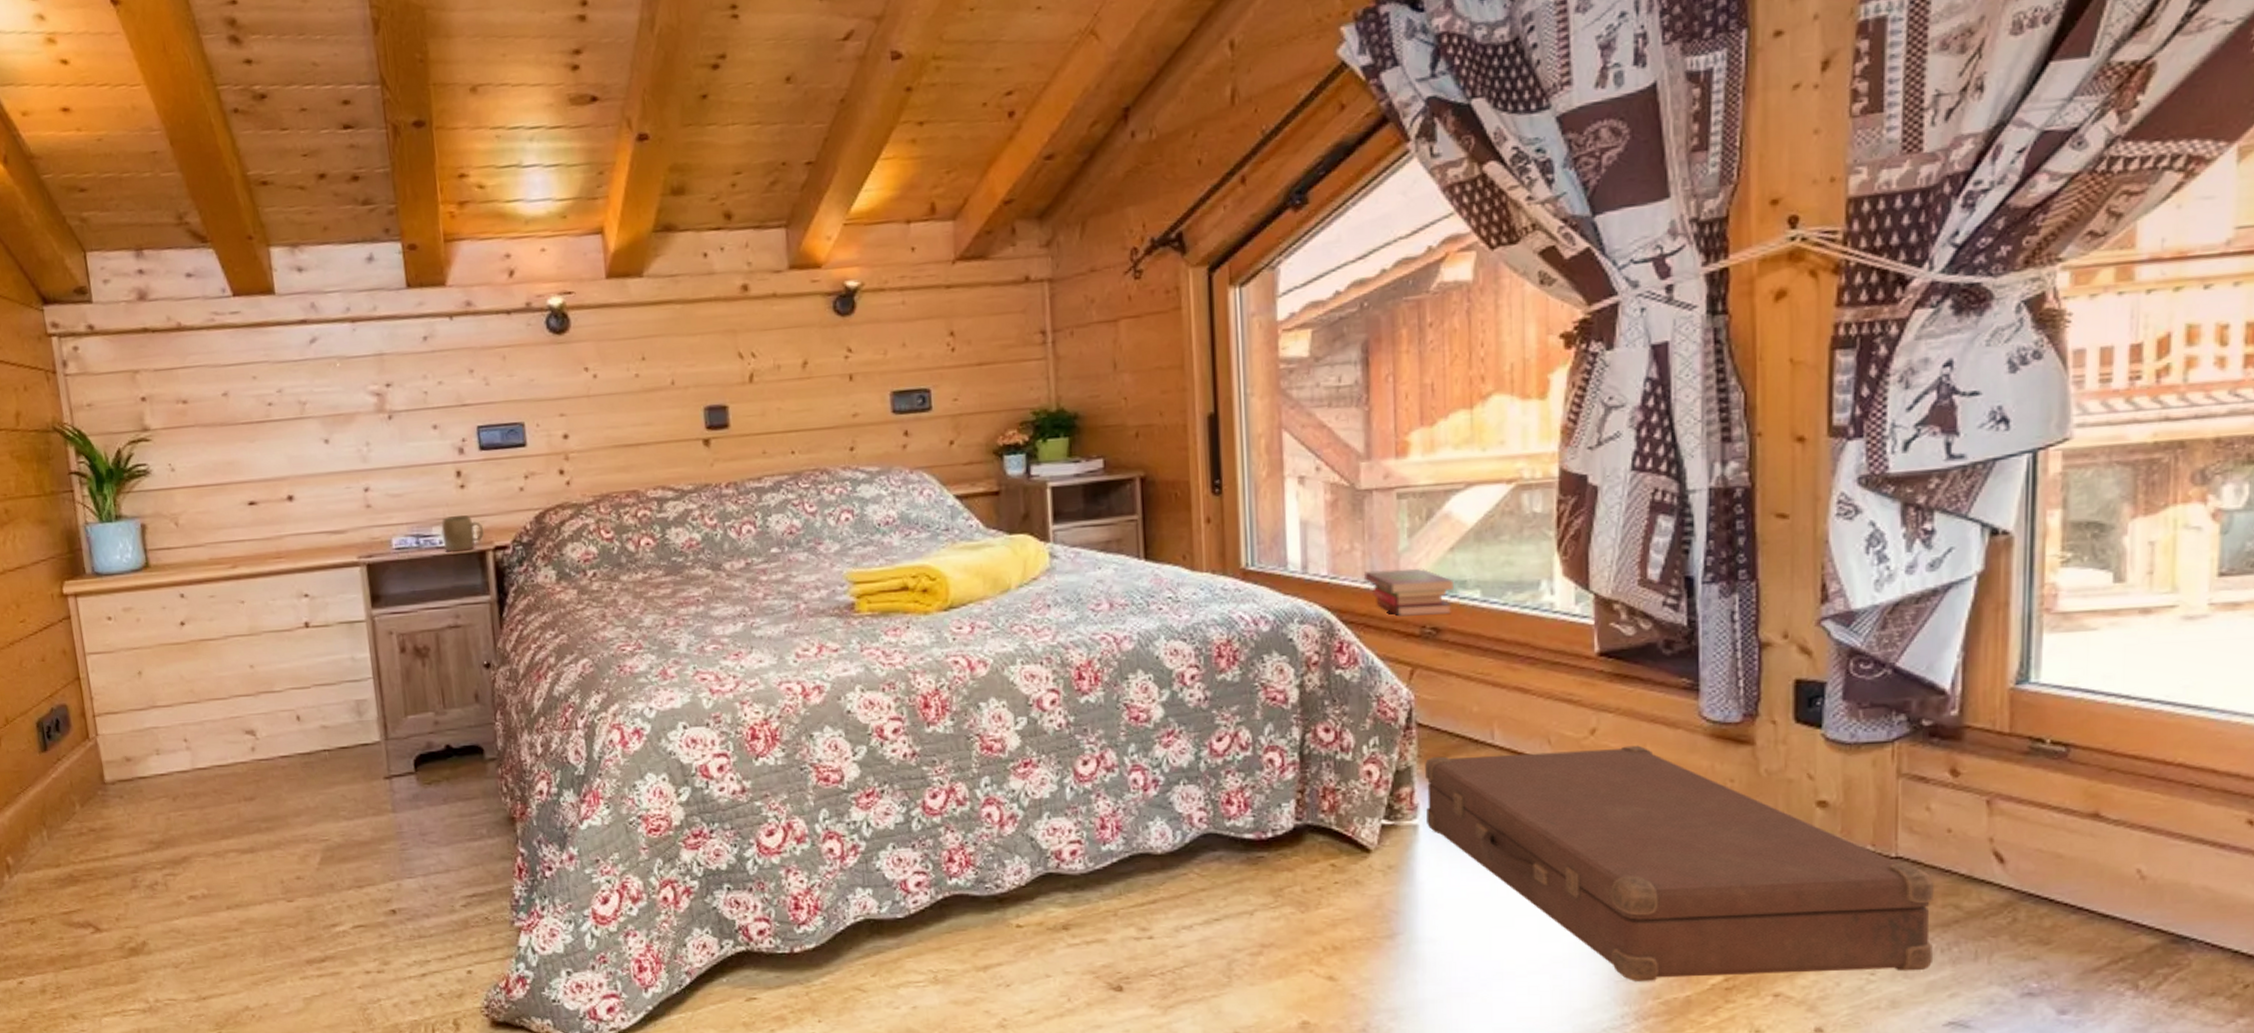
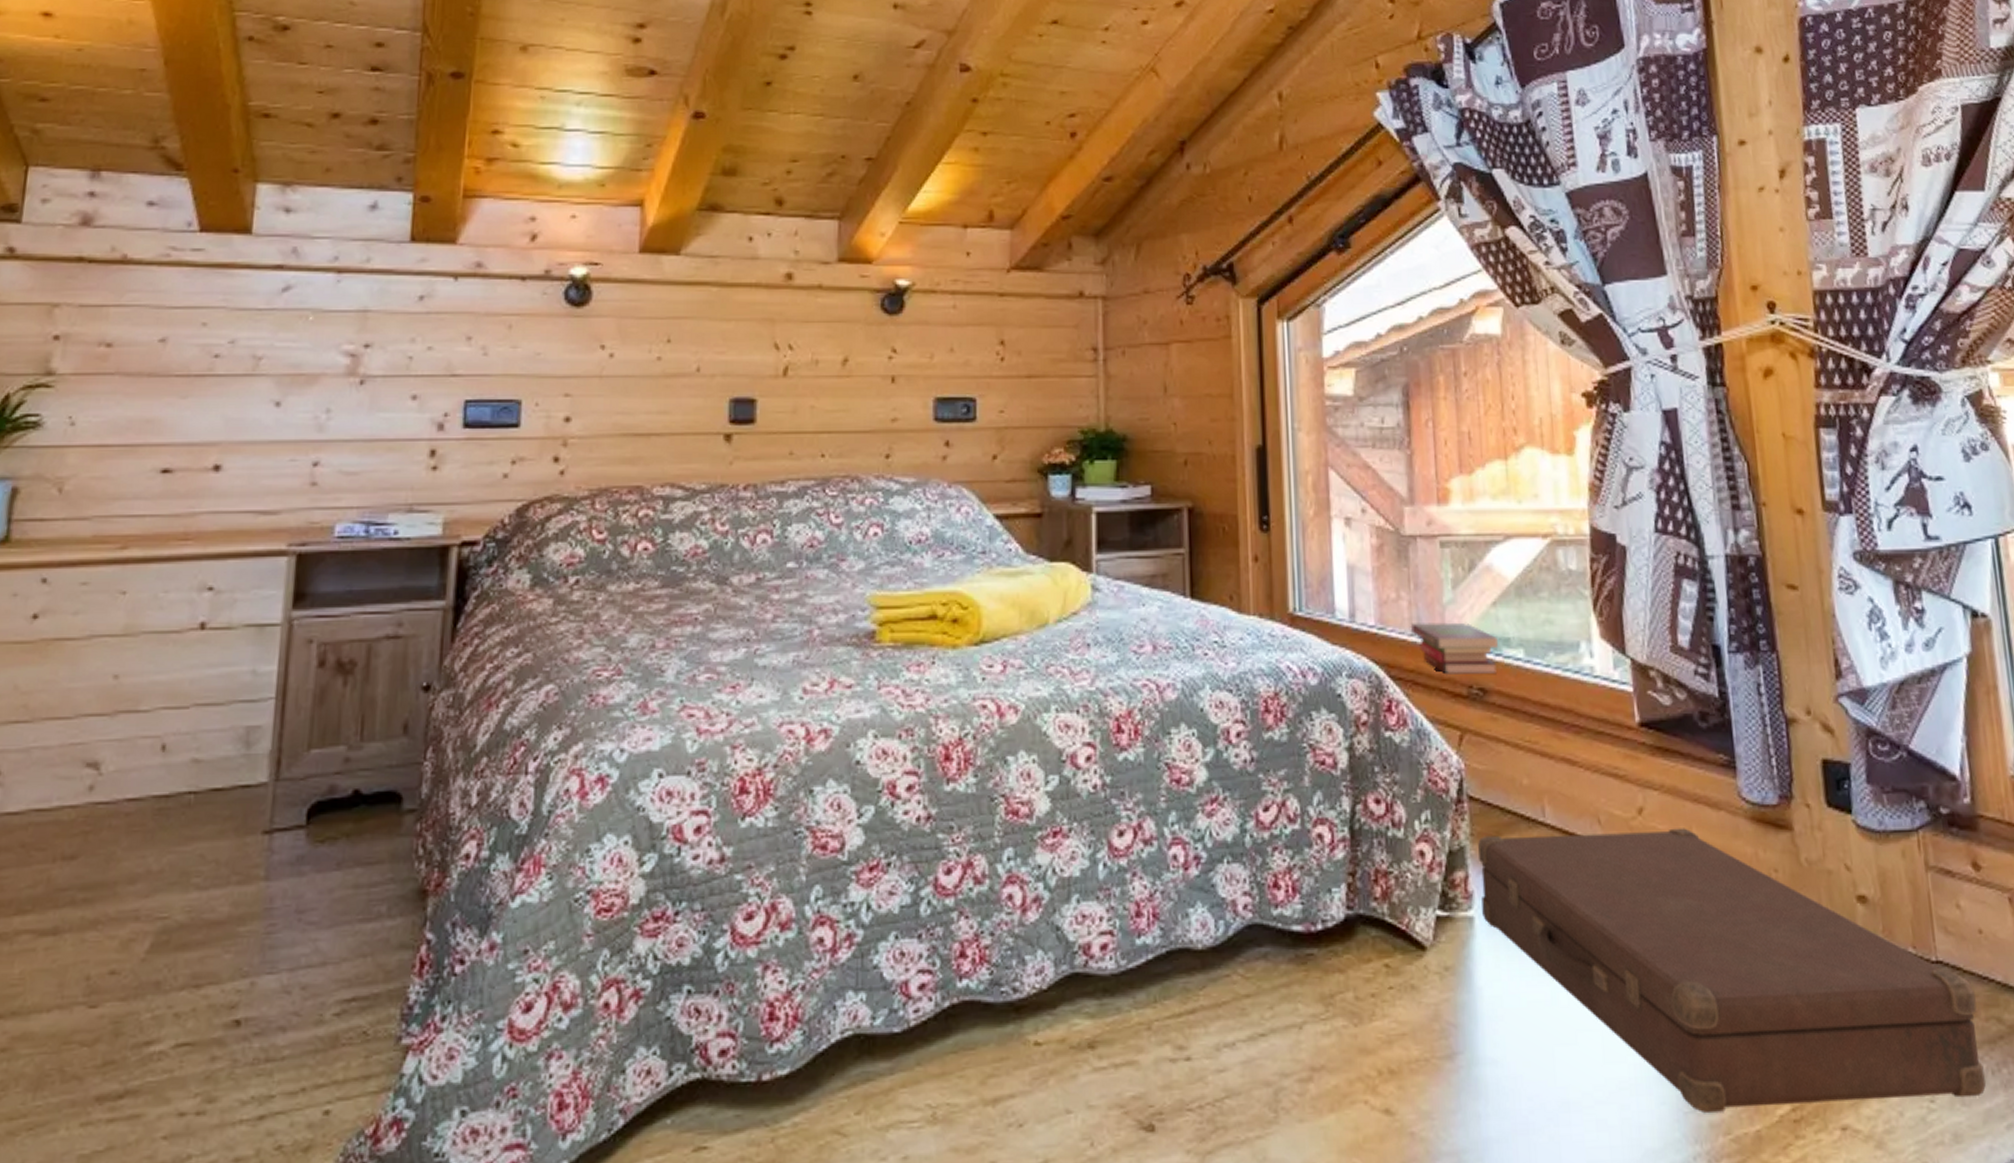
mug: present [441,515,485,552] -> none [398,501,452,546]

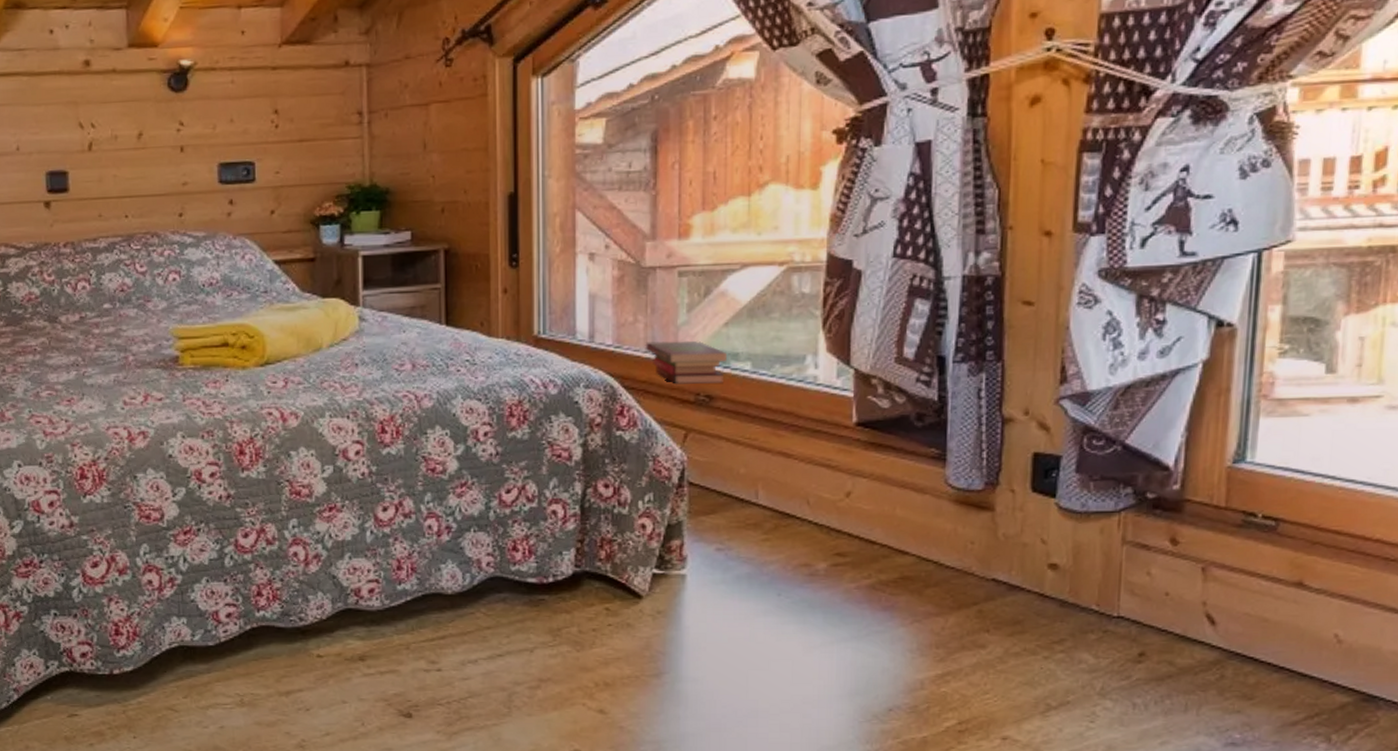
suitcase: present [1478,828,1986,1113] -> none [694,508,1151,722]

